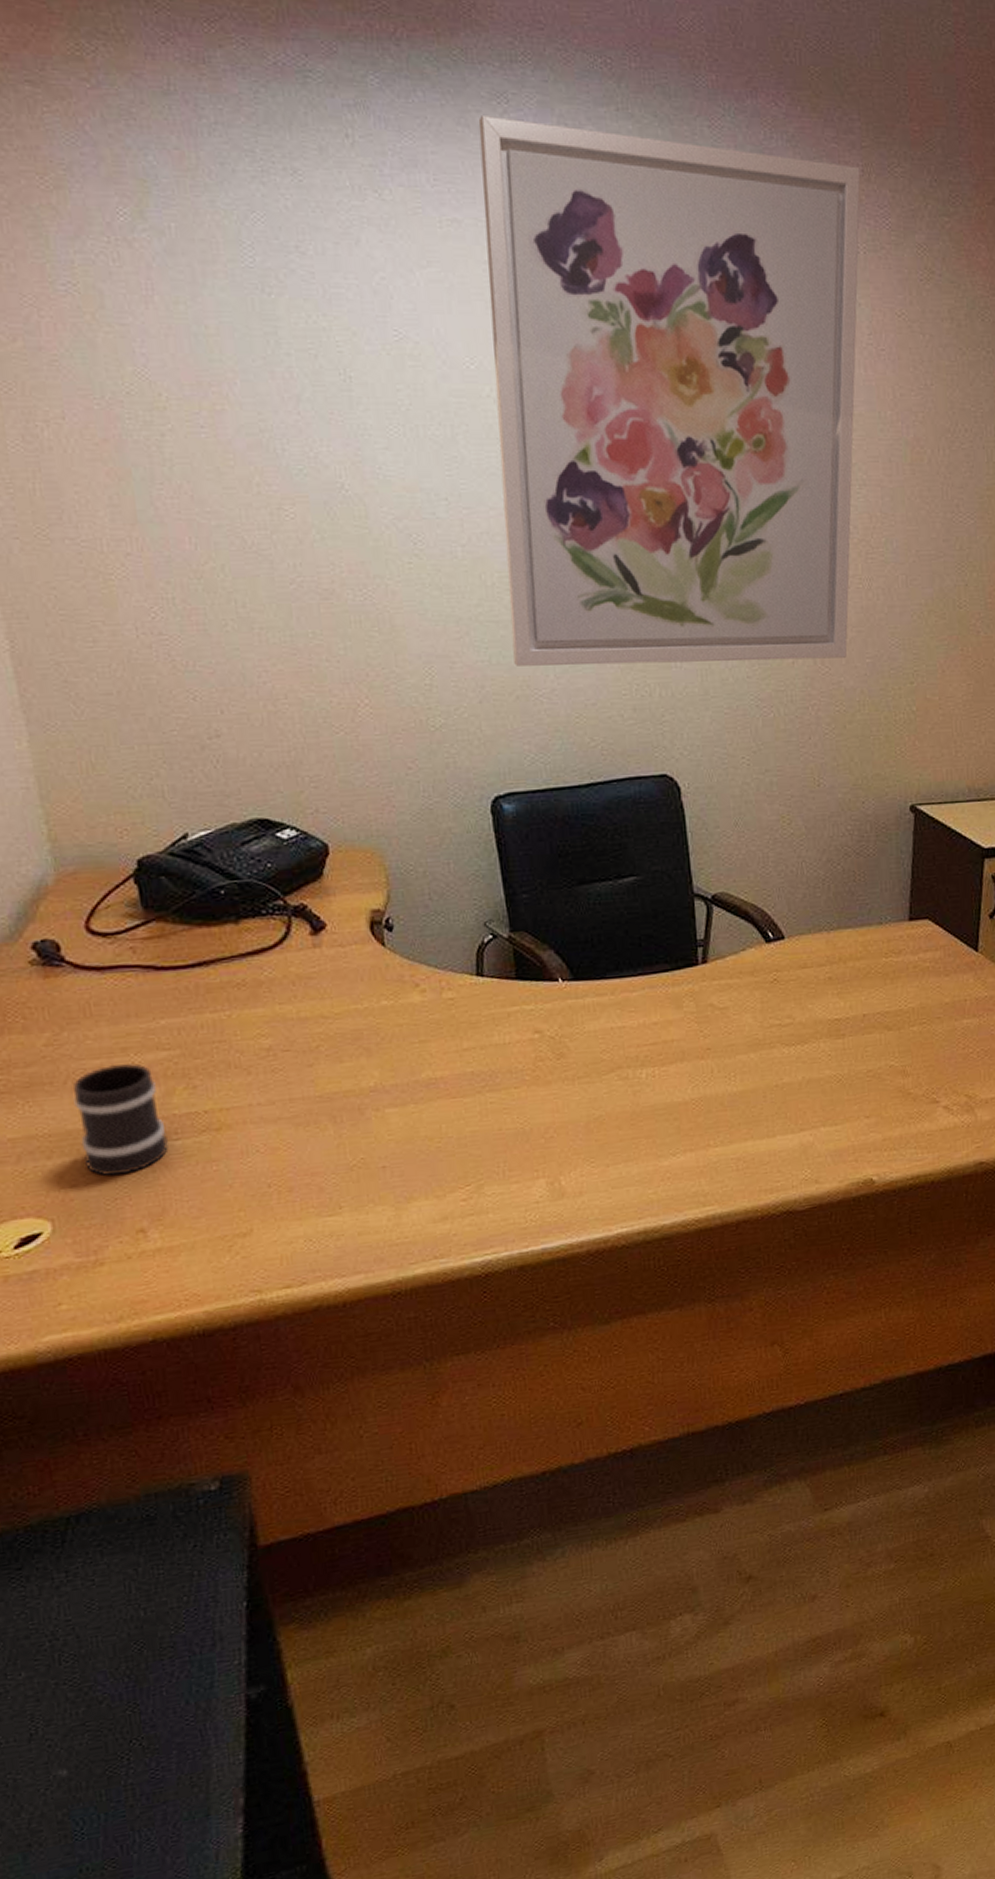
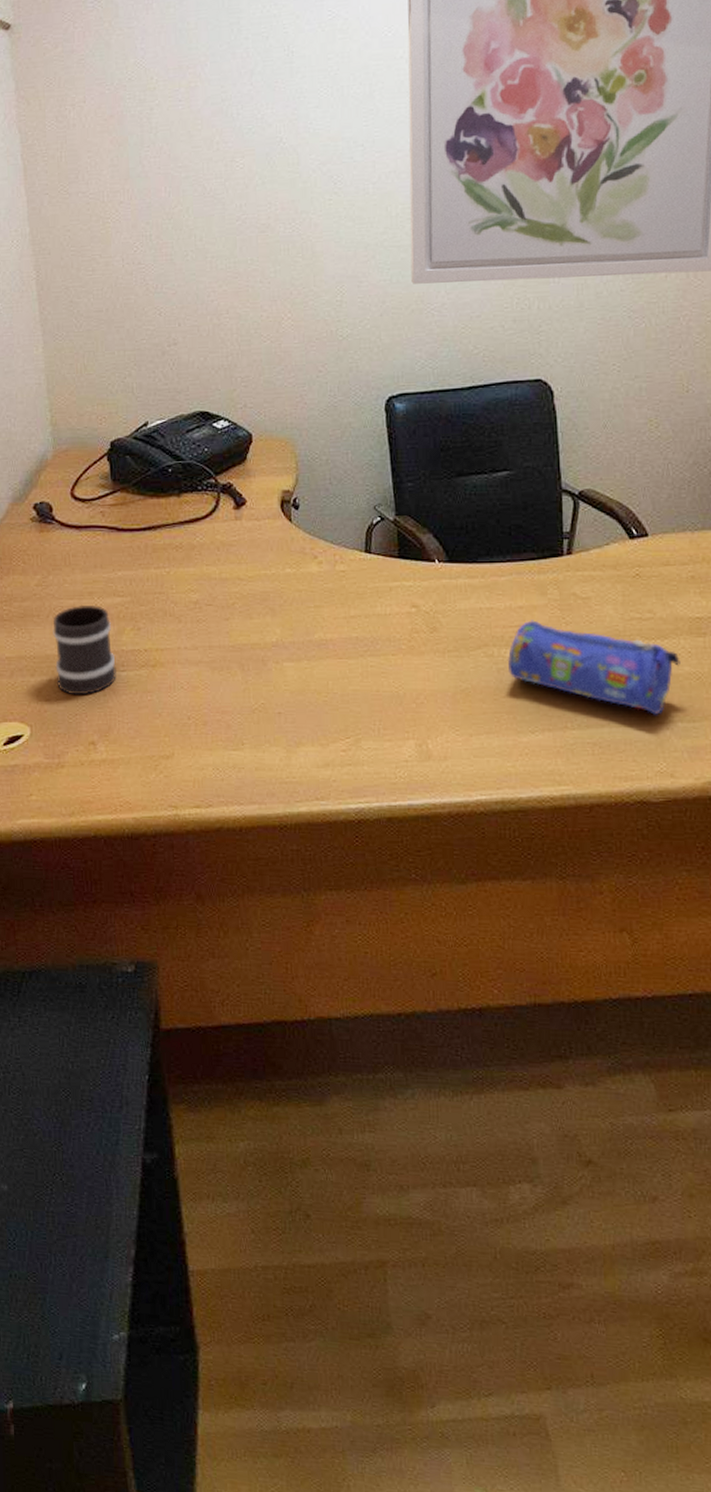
pencil case: none [643,1036,821,1122] -> present [507,620,681,715]

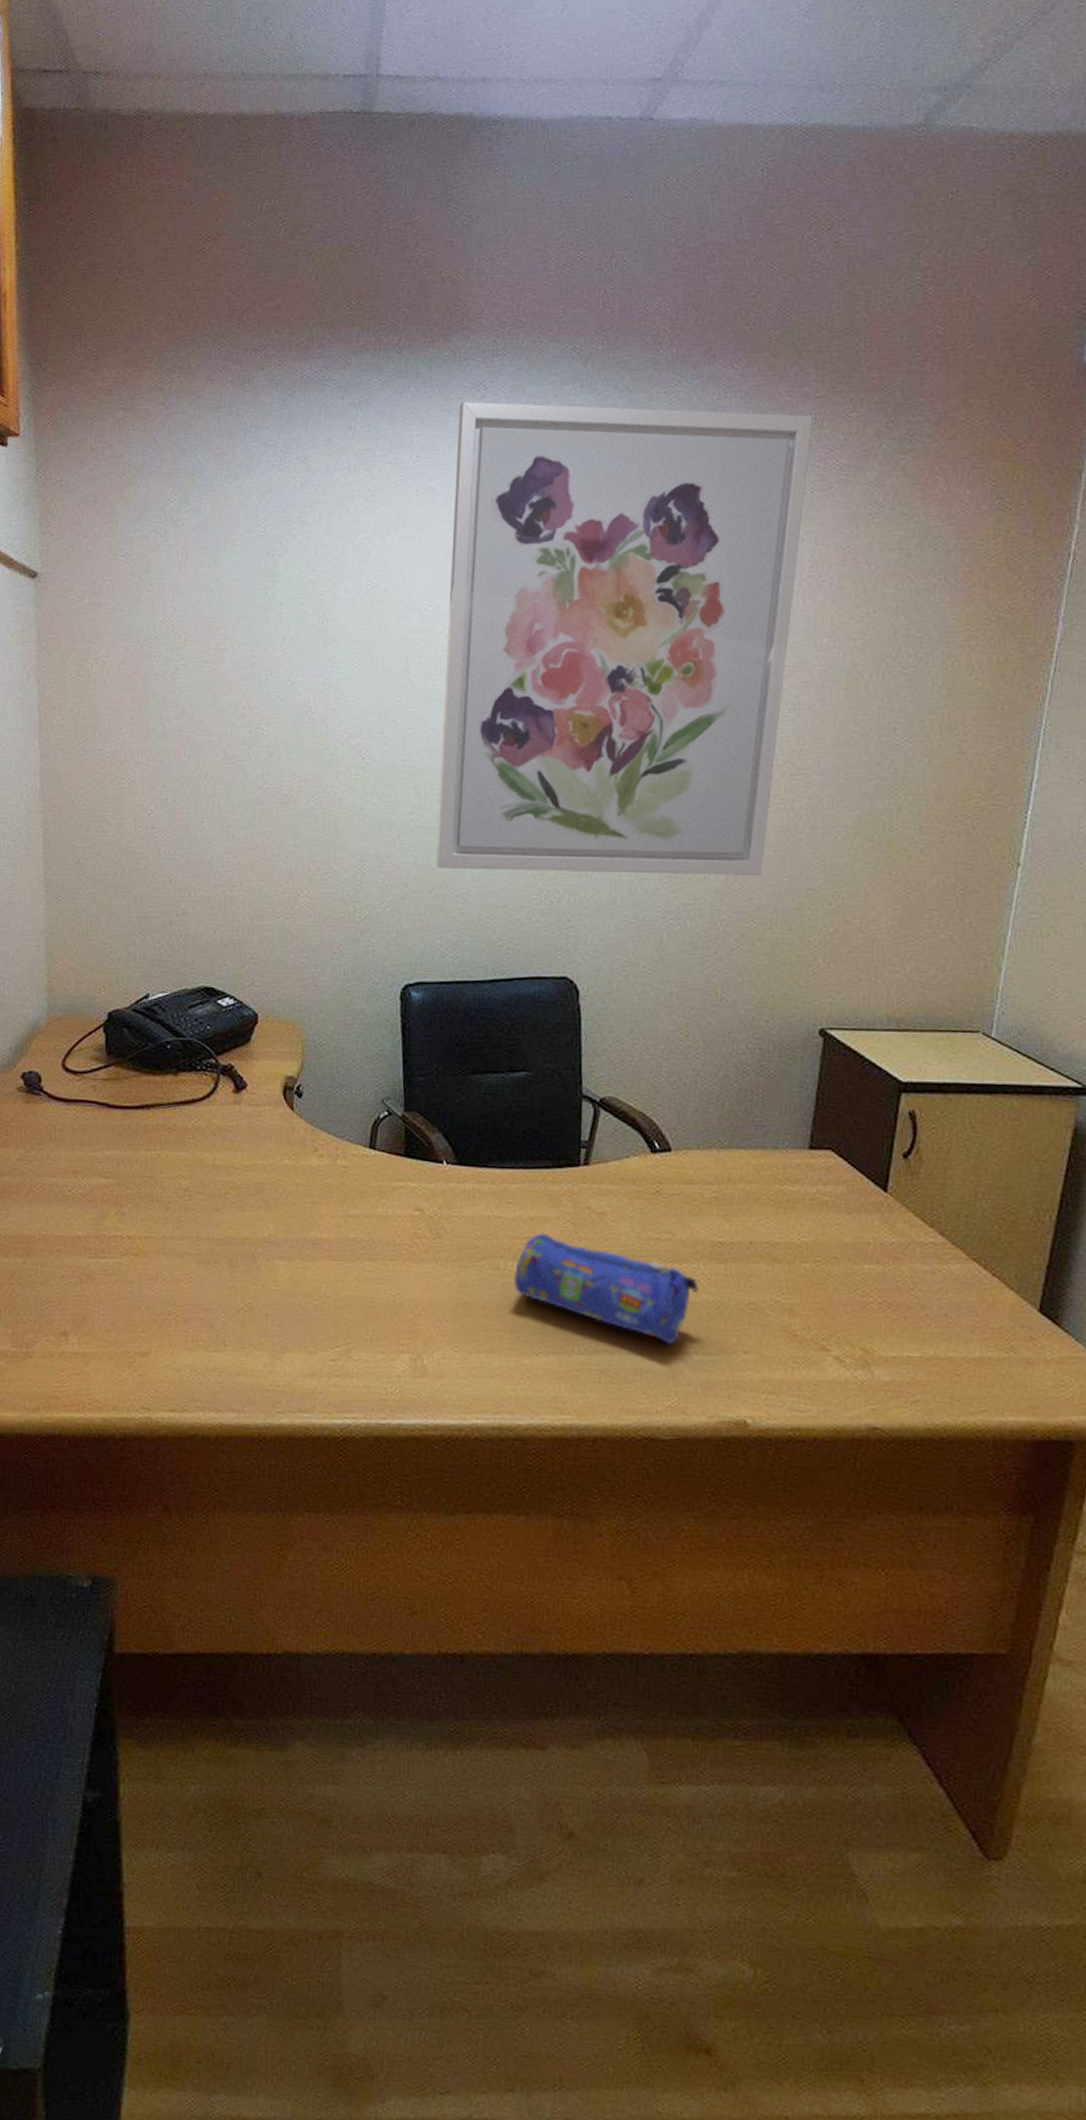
mug: present [53,604,117,695] -> none [31,1183,96,1281]

